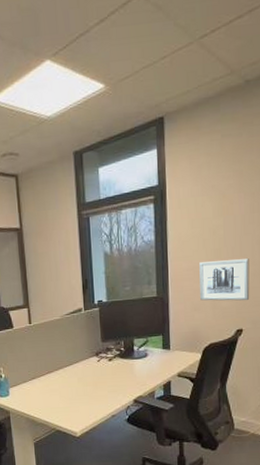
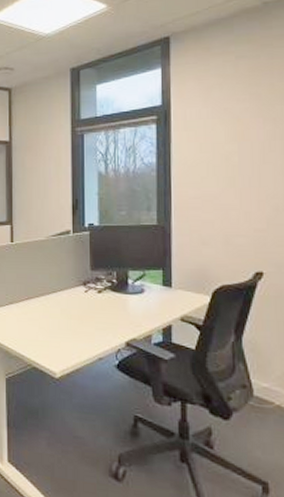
wall art: present [199,259,250,301] -> none [209,191,272,240]

